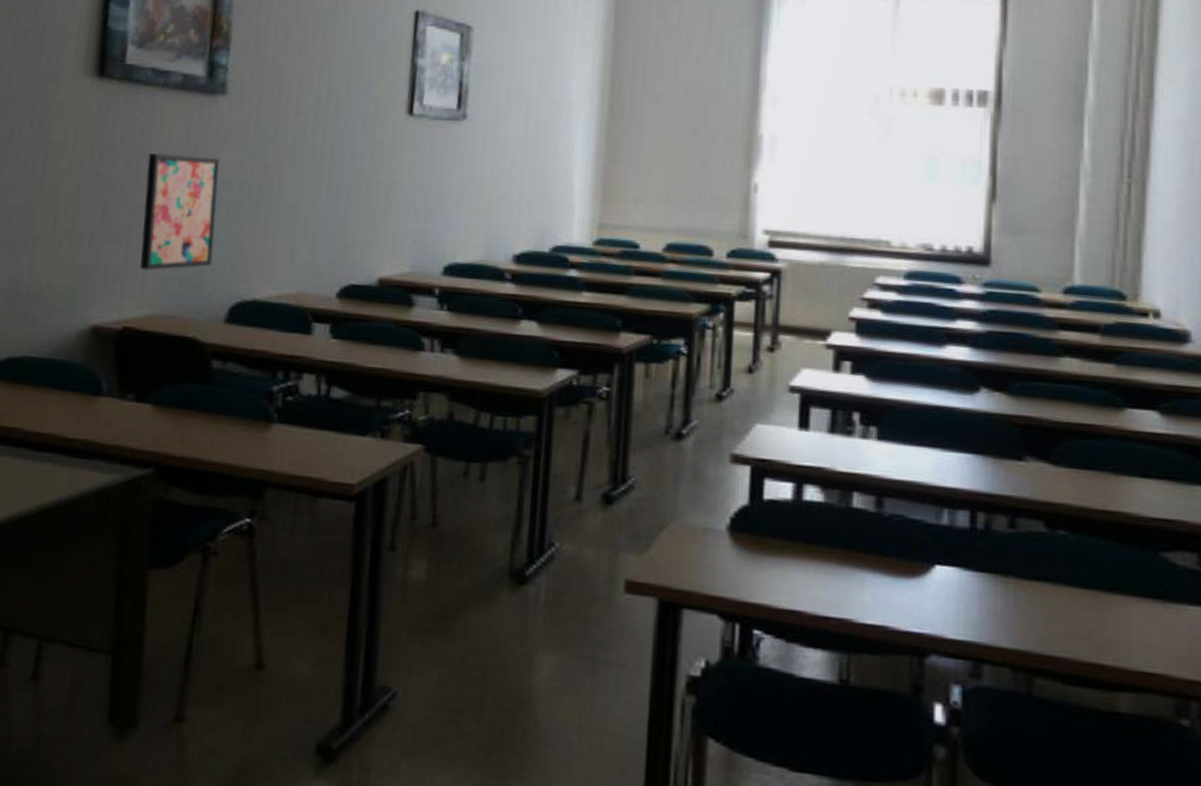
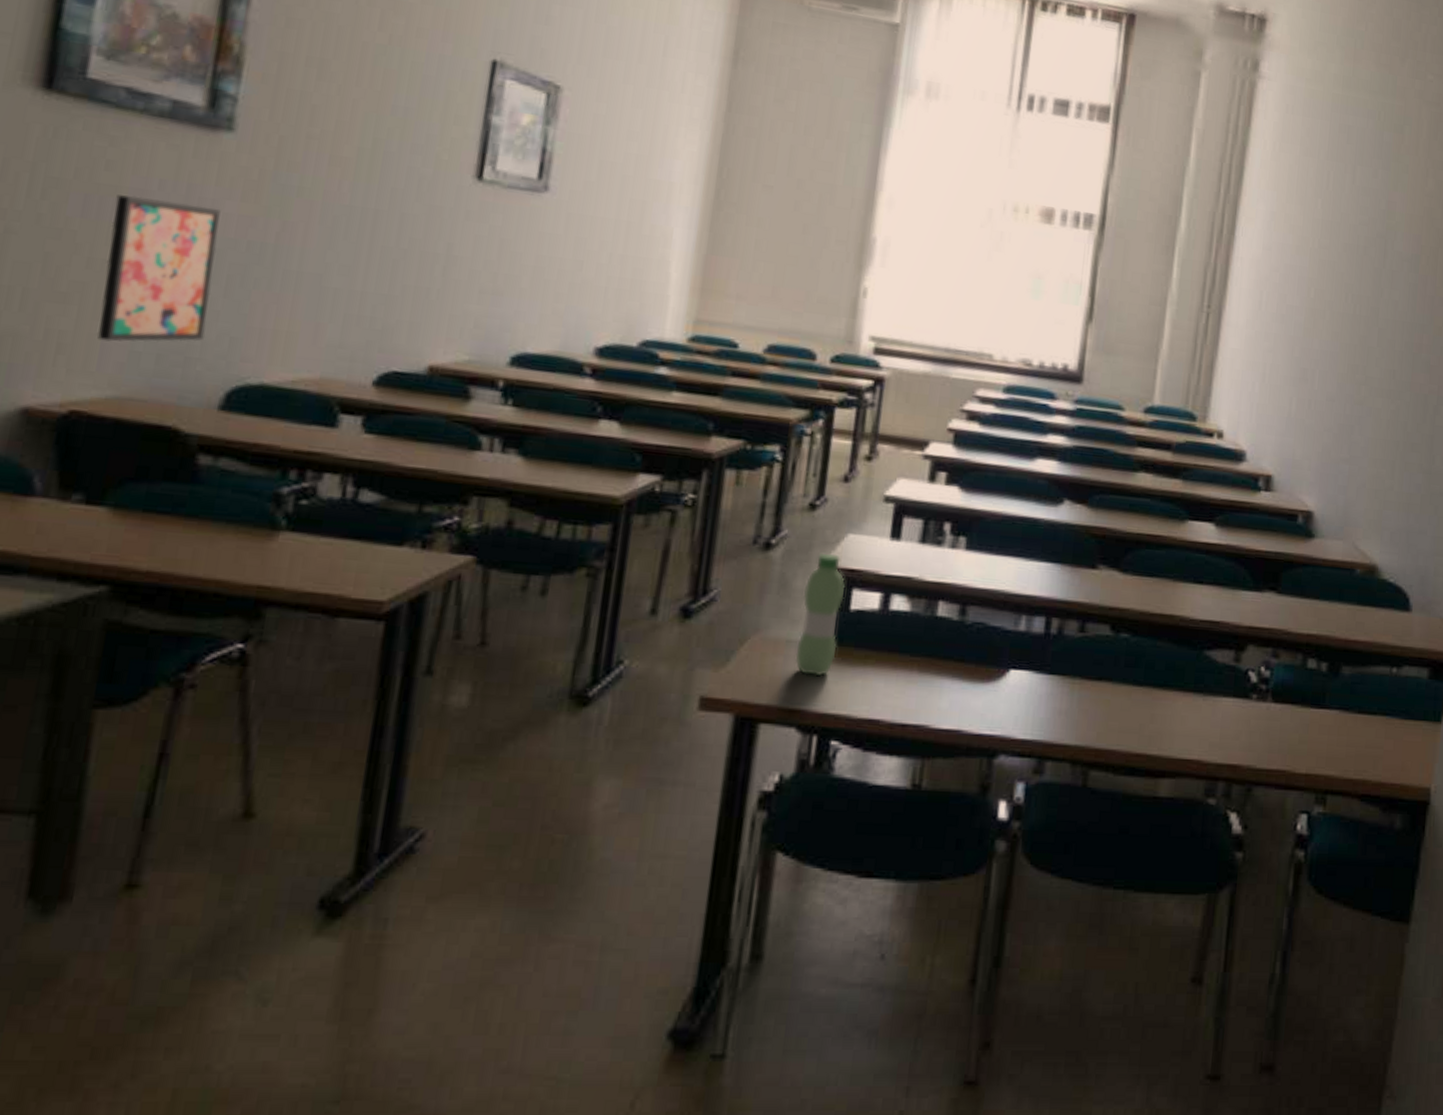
water bottle: none [712,442,757,565] -> present [795,552,846,677]

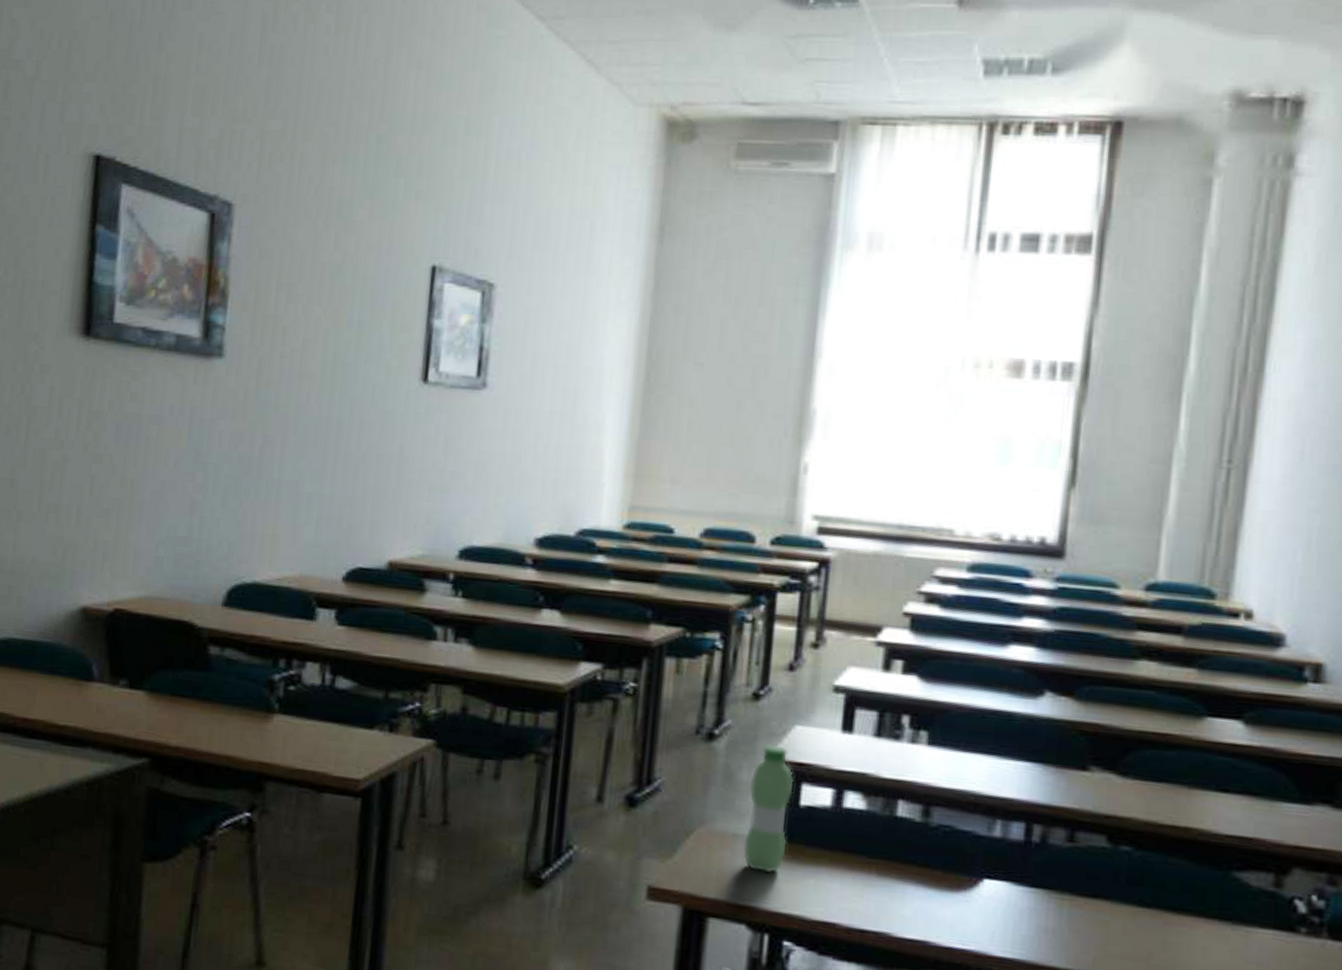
wall art: present [97,195,221,342] -> none [131,421,216,549]

